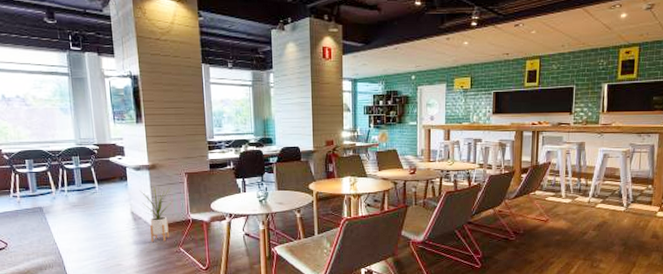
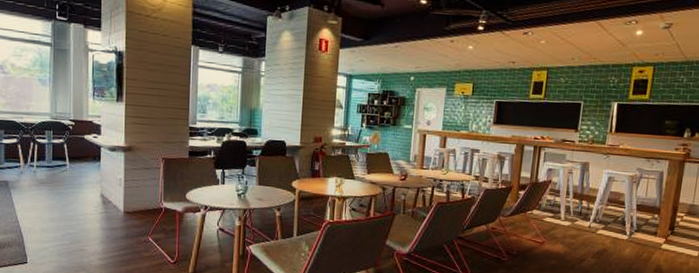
house plant: present [140,185,172,242] -> none [113,168,146,229]

